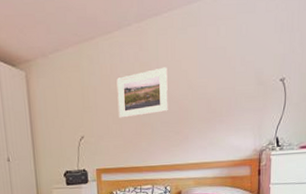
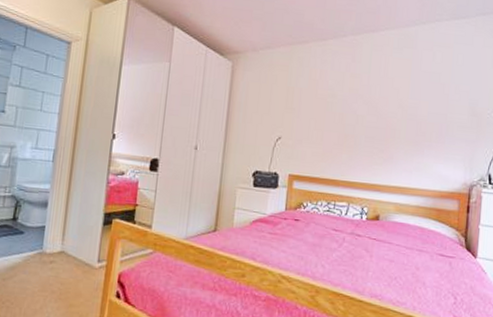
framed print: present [116,67,168,118] -> none [321,81,379,127]

